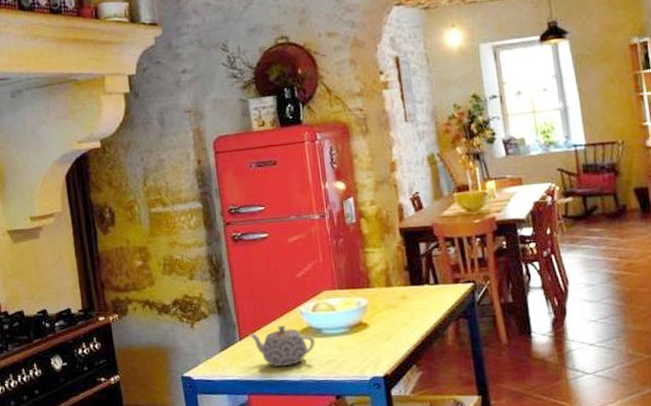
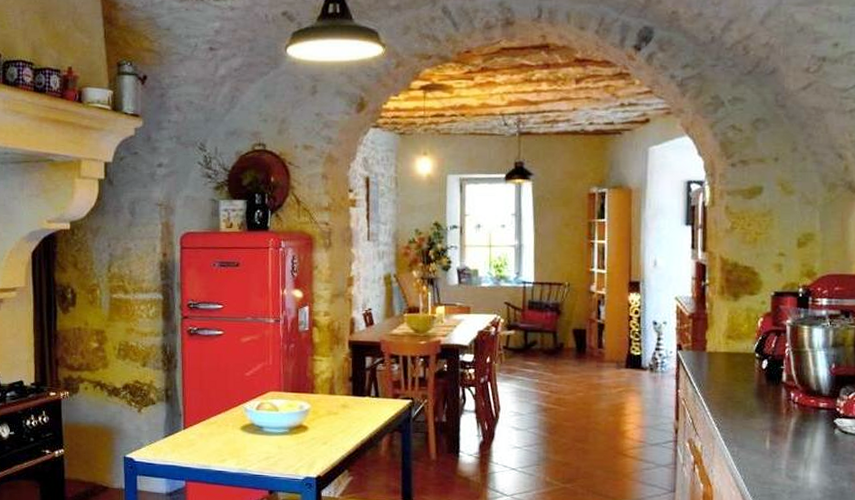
teapot: present [249,325,315,367] -> none [193,419,256,459]

